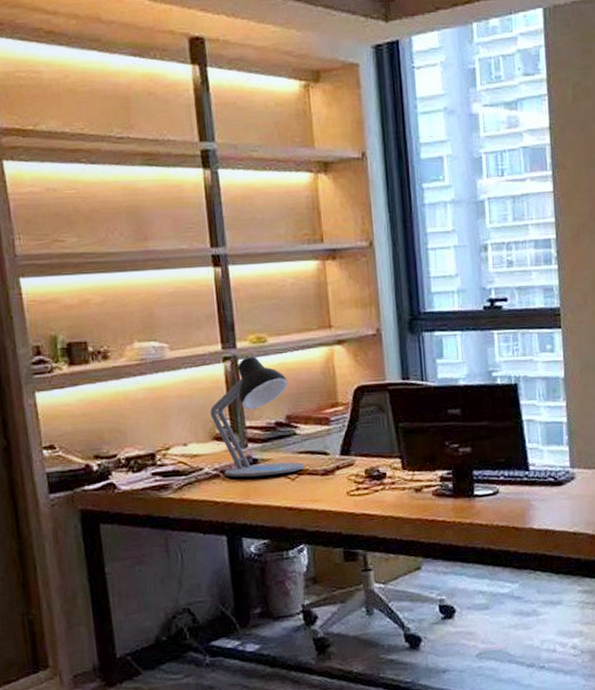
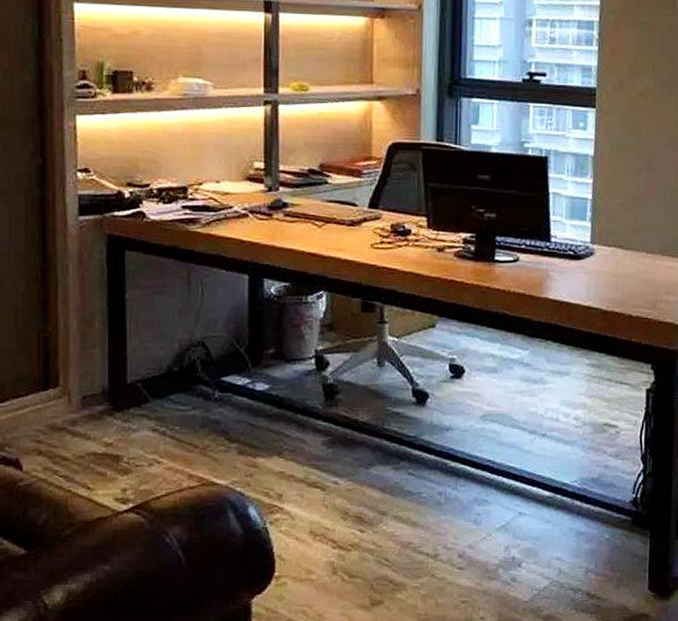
desk lamp: present [210,356,304,477] -> none [245,103,331,221]

